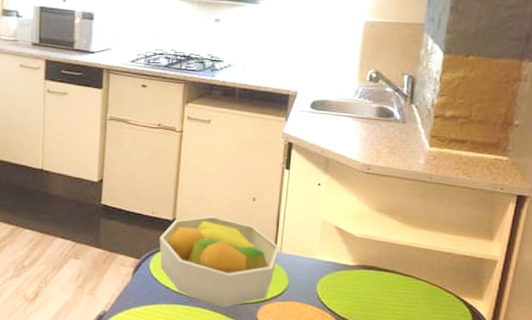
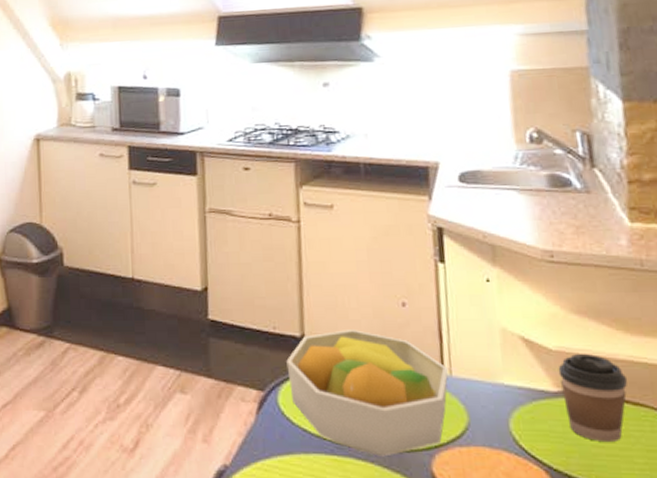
coffee cup: none [357,240,404,300] -> present [558,354,628,442]

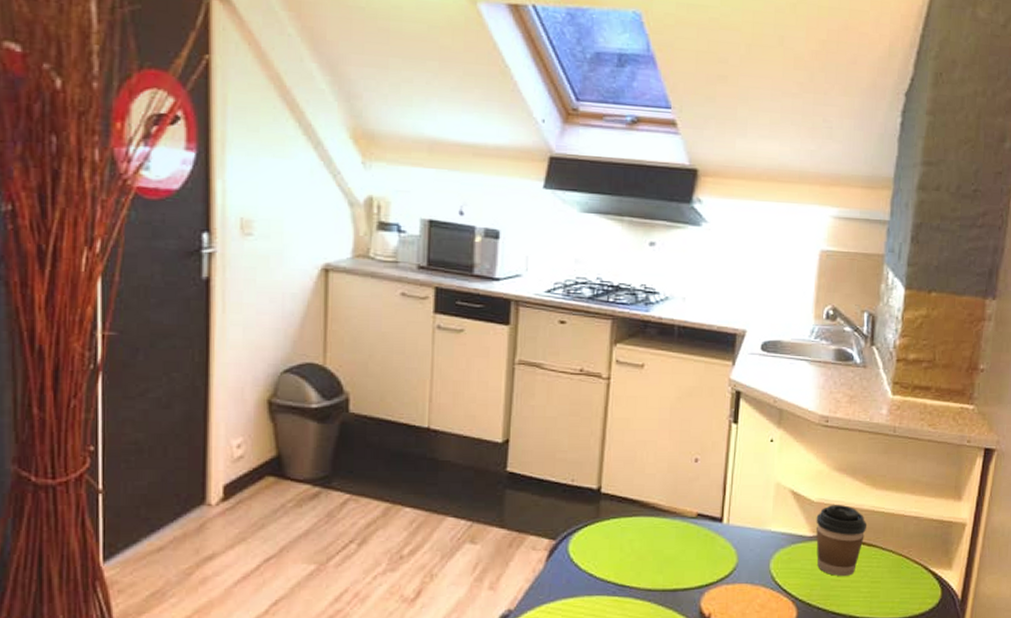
fruit bowl: present [286,330,449,457] -> none [580,483,727,596]

